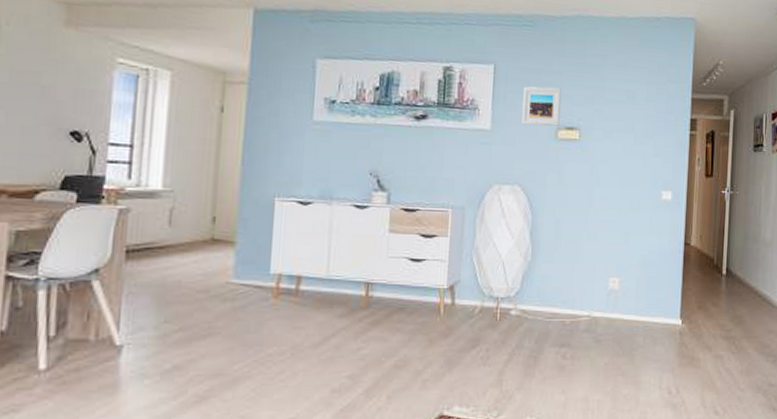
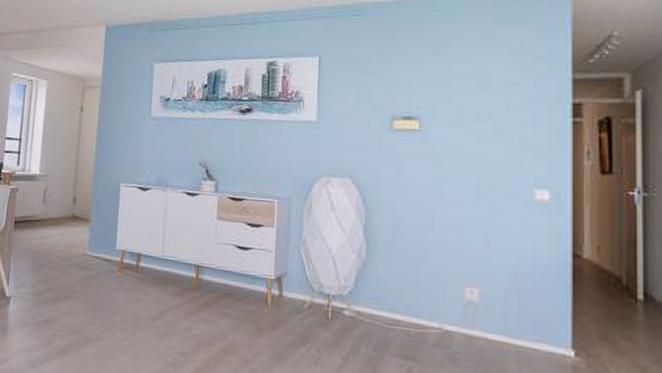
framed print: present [522,86,561,126] -> none [351,75,395,117]

